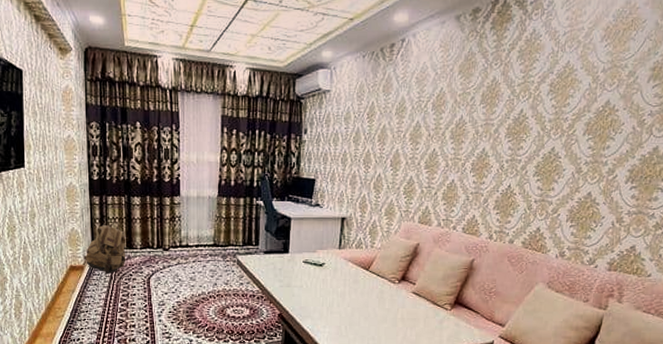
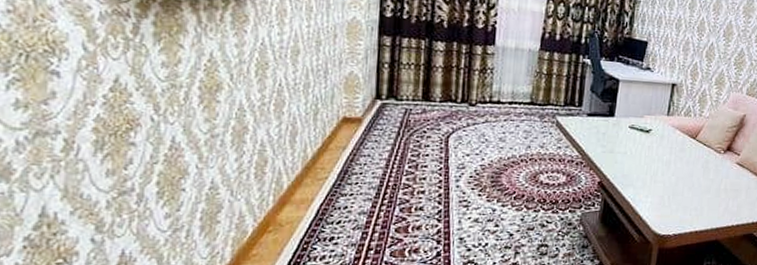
backpack: present [83,222,126,273] -> none [363,68,422,129]

